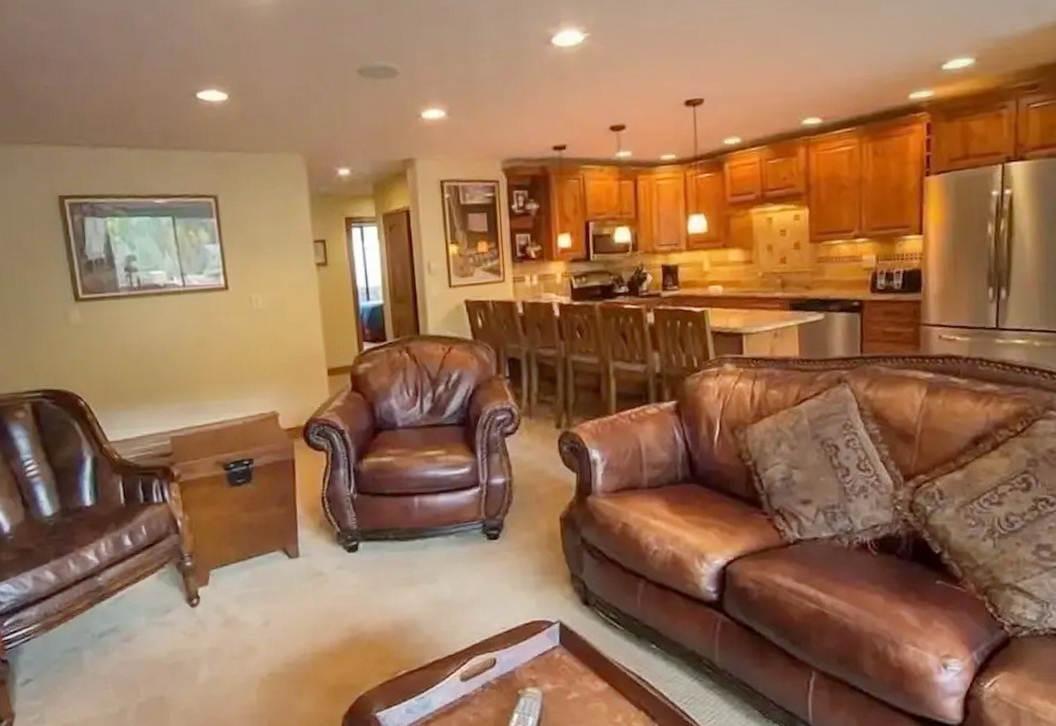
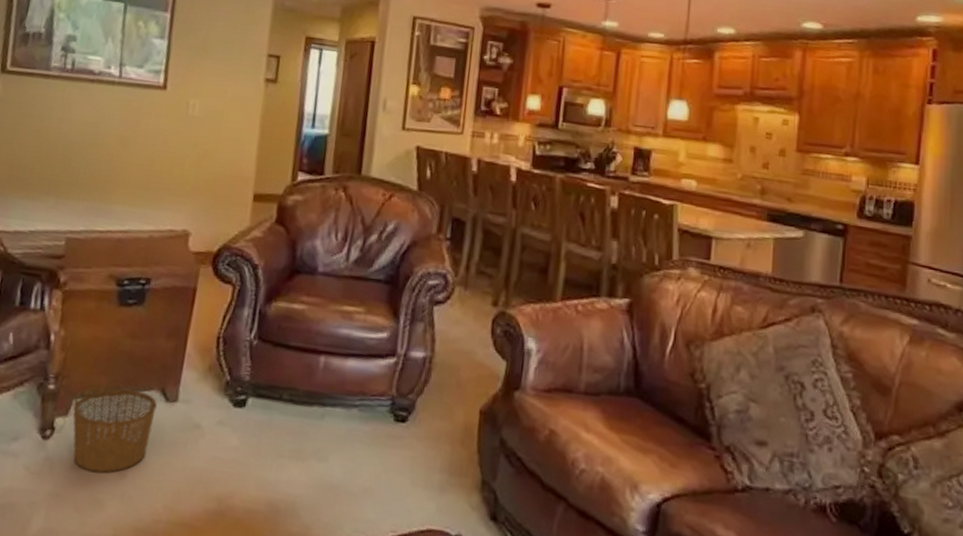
basket: none [211,554,283,626] -> present [73,388,158,473]

